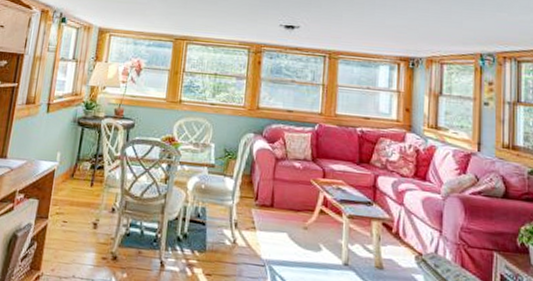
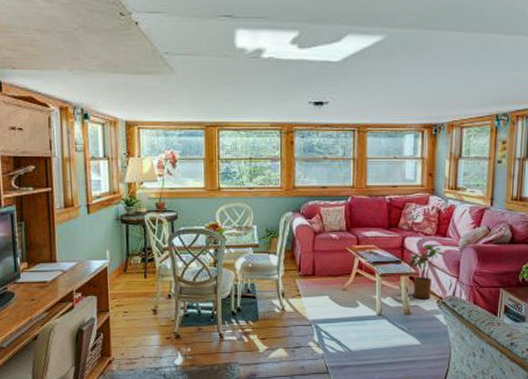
house plant: none [382,187,424,253] -> present [409,245,444,299]

